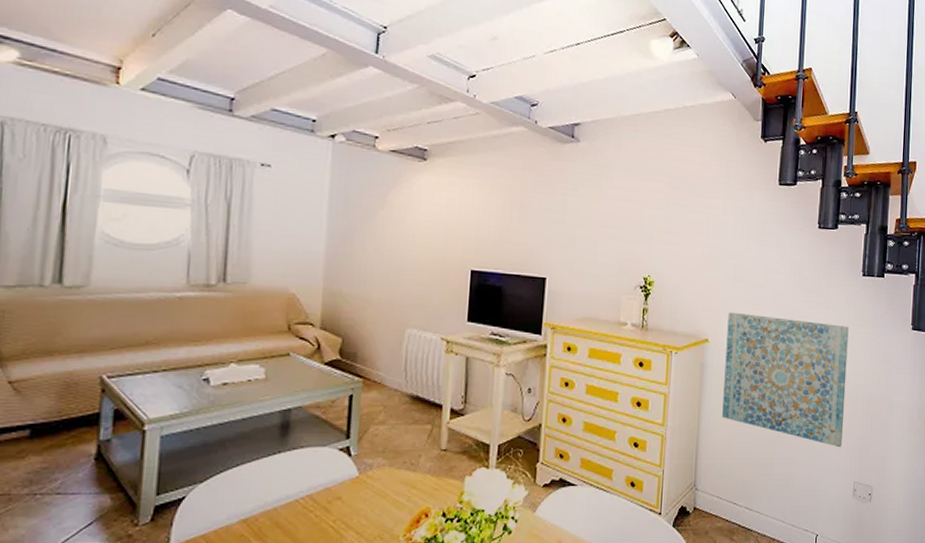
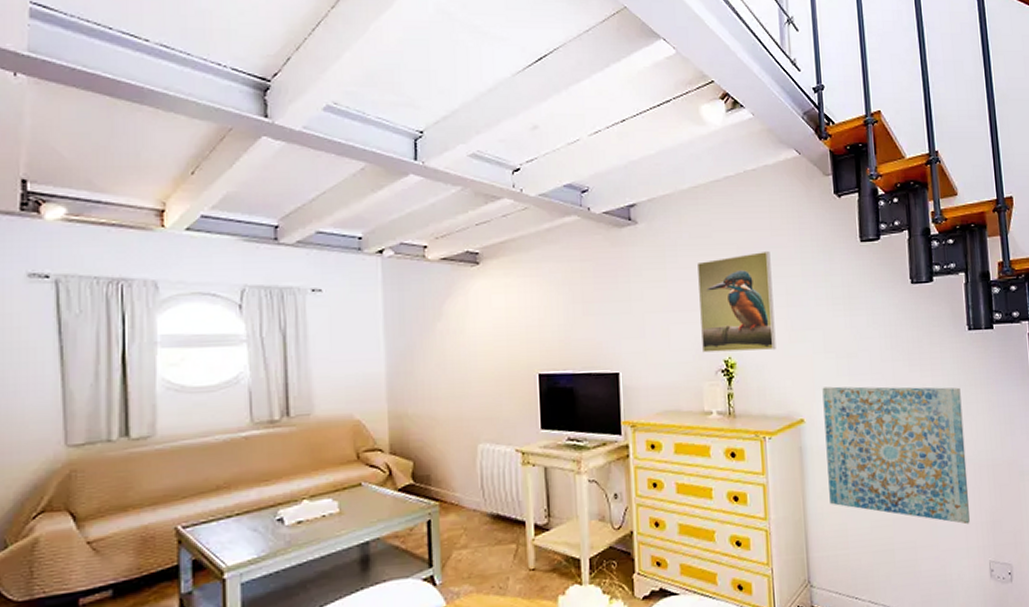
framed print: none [625,182,697,274] -> present [696,250,776,353]

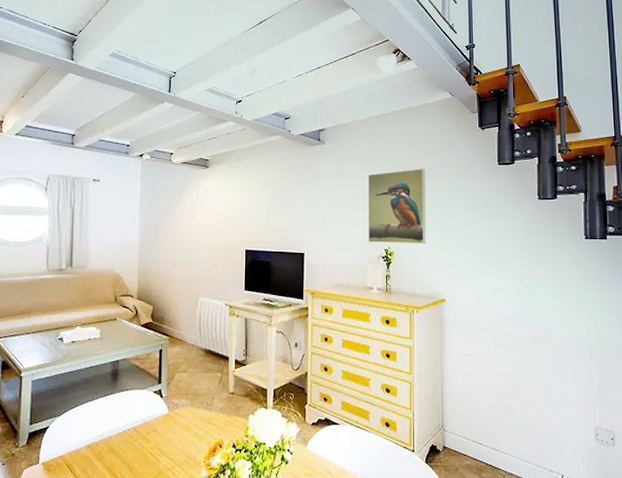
wall art: present [822,386,970,525] -> none [461,275,580,395]

